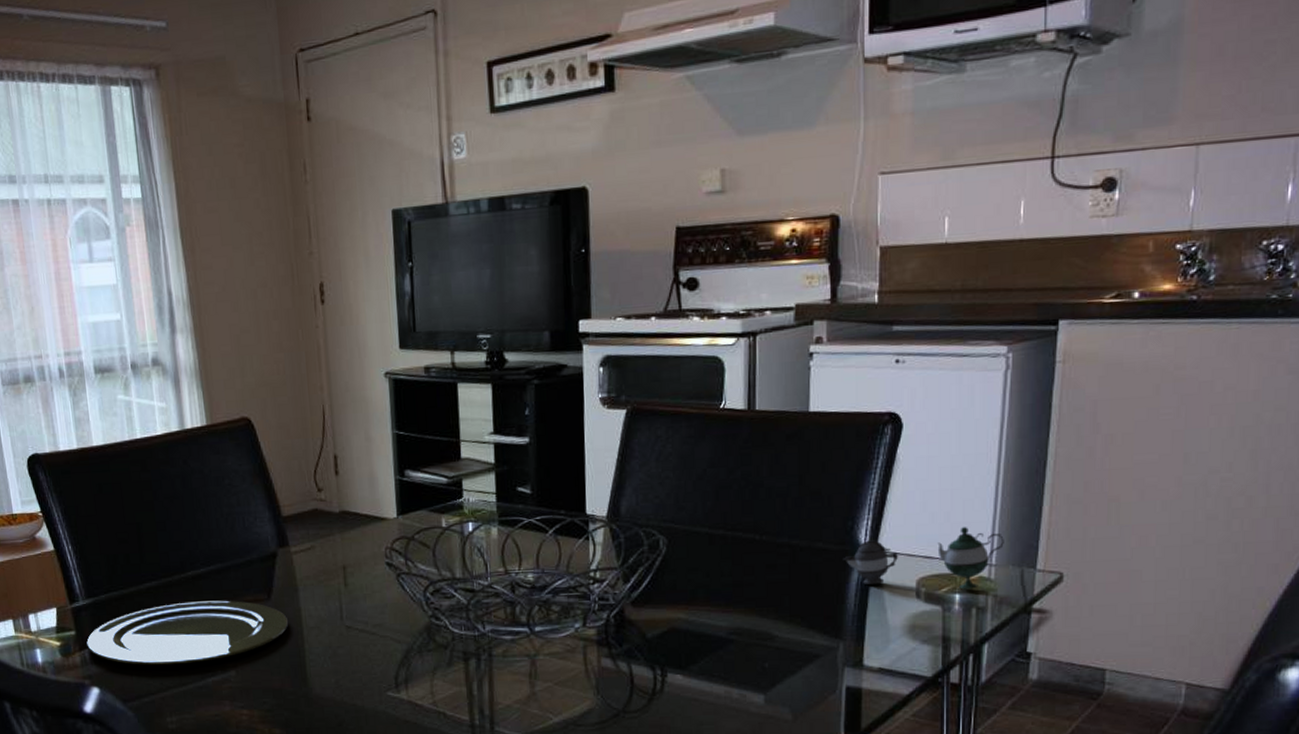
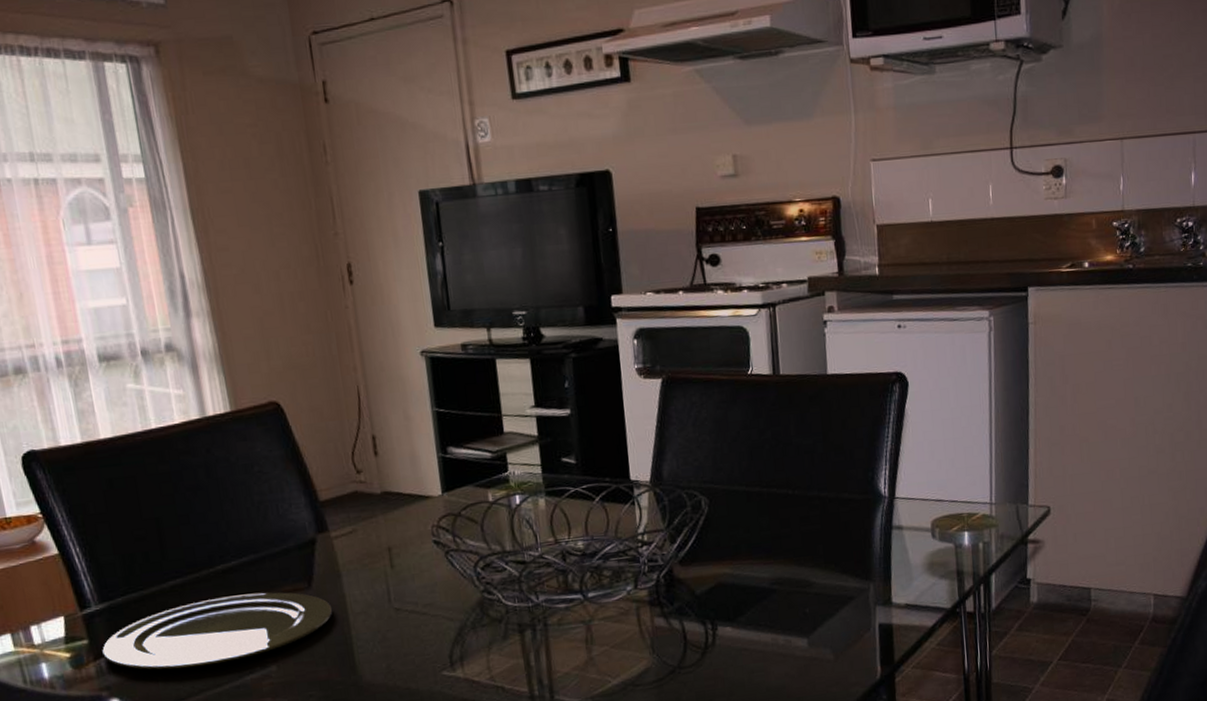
teapot: present [843,527,1004,590] -> none [867,471,1001,530]

